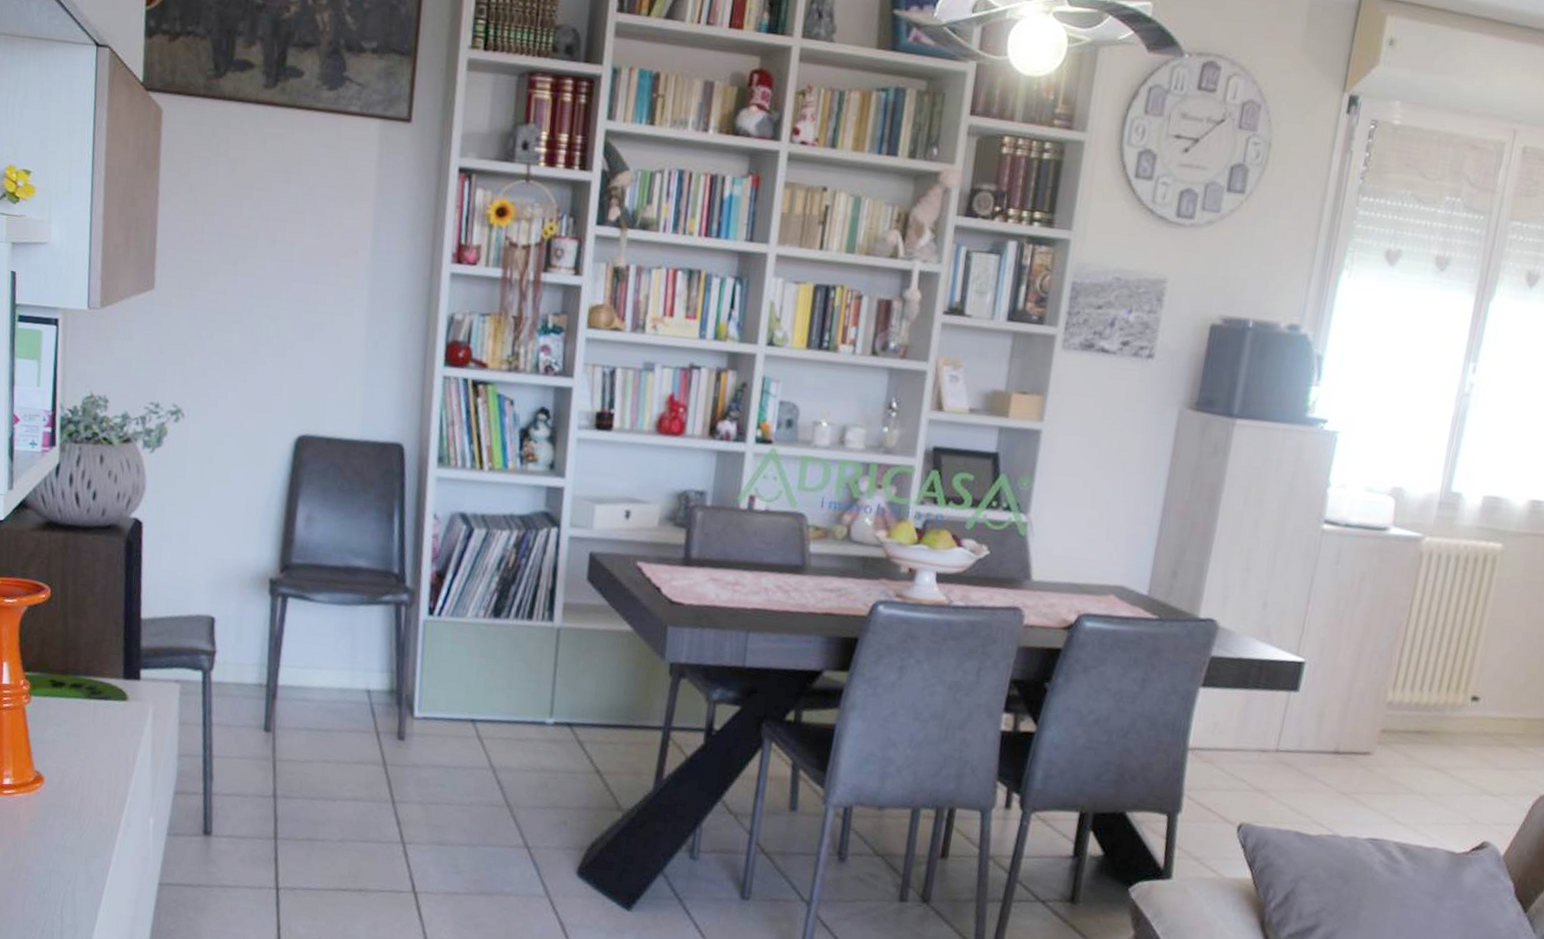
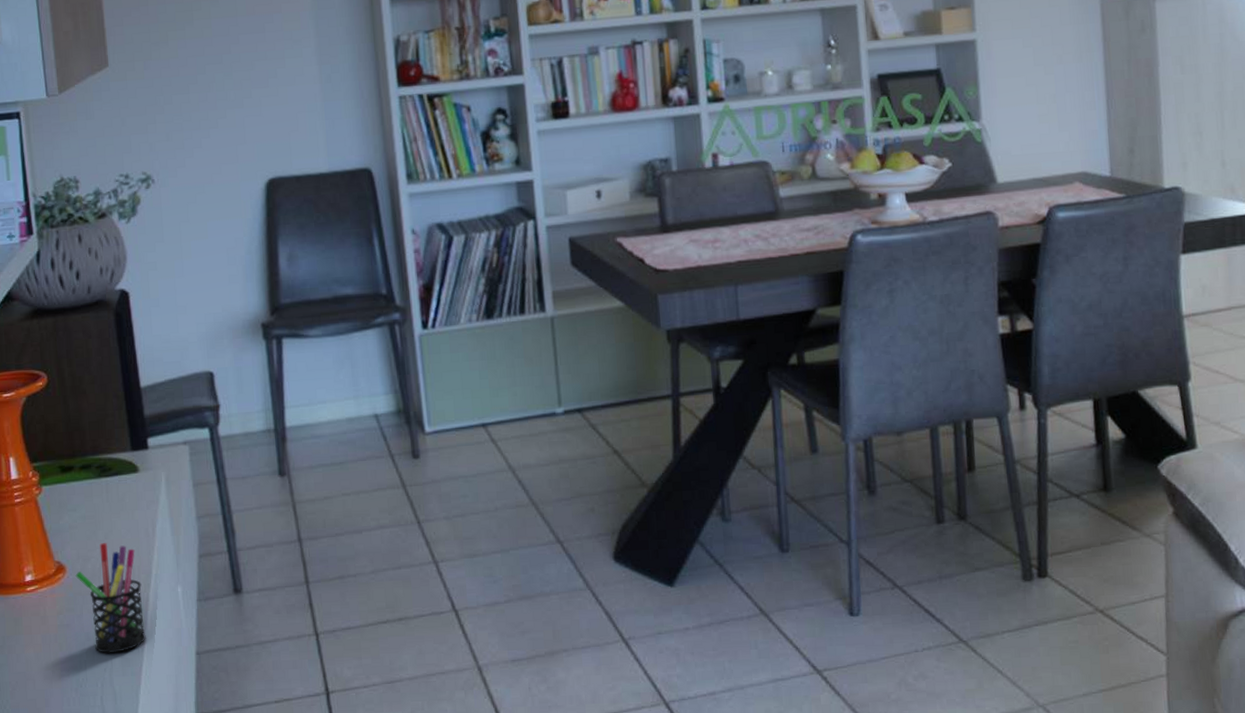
pen holder: none [52,762,115,869] -> present [75,543,146,653]

